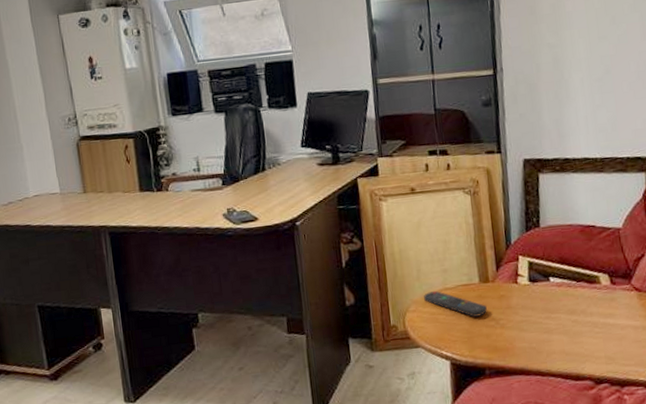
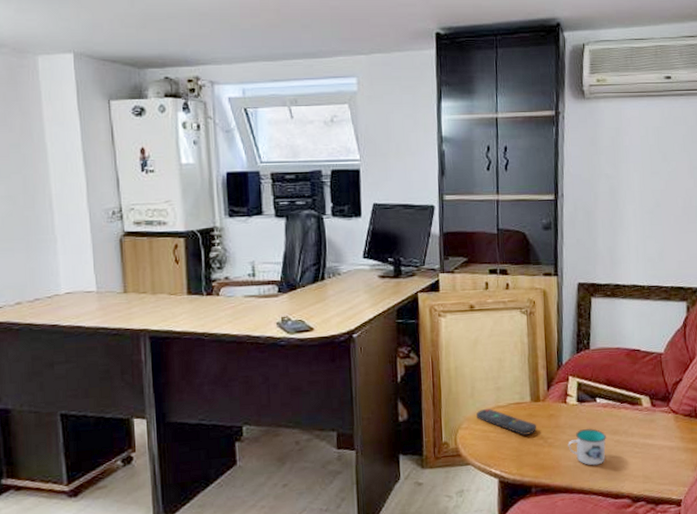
mug: none [521,309,563,347] -> present [568,428,606,466]

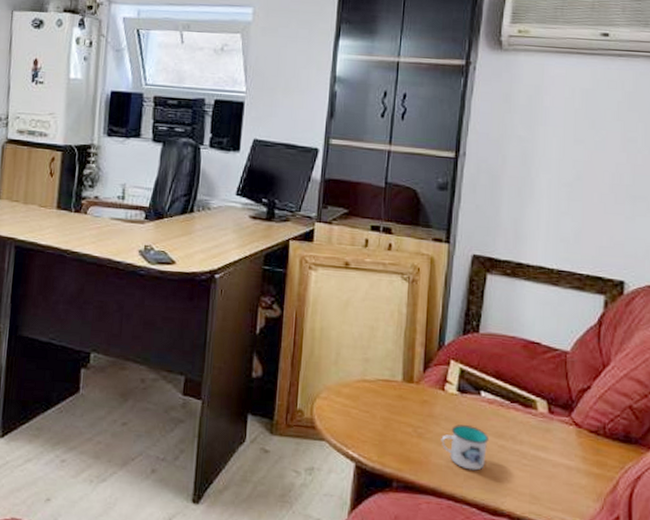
remote control: present [477,408,536,435] -> none [338,380,406,419]

